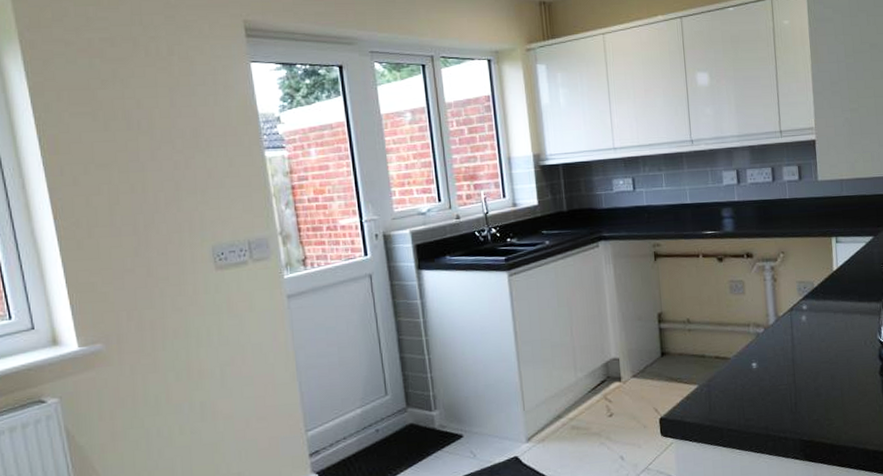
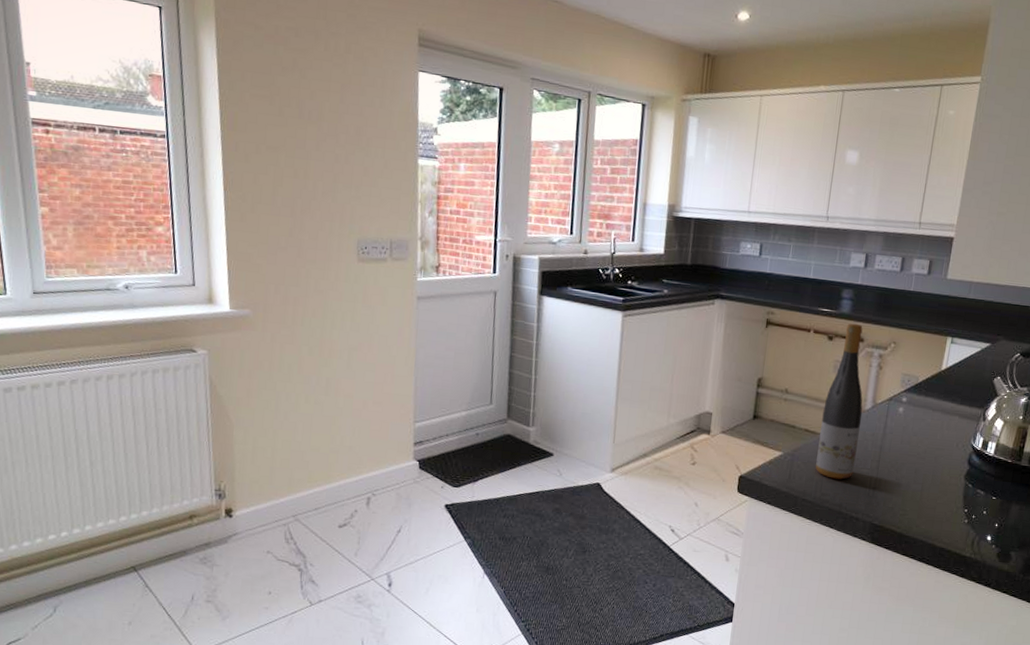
wine bottle: none [728,240,772,402] -> present [815,323,863,480]

